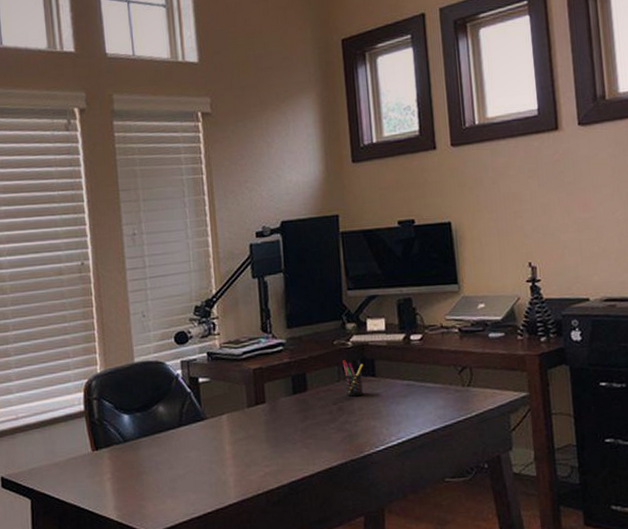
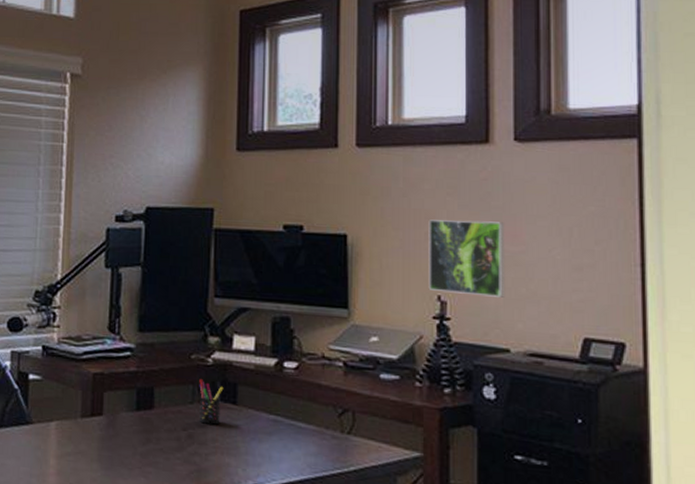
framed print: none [516,194,581,259] -> present [428,219,505,298]

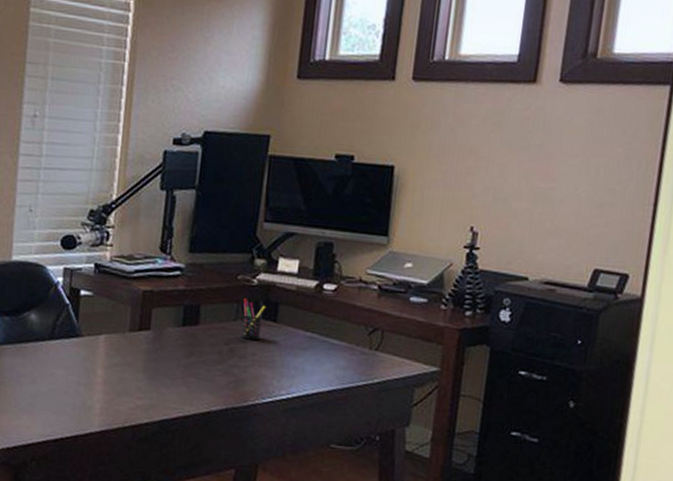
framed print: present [428,219,505,298] -> none [463,154,540,230]

